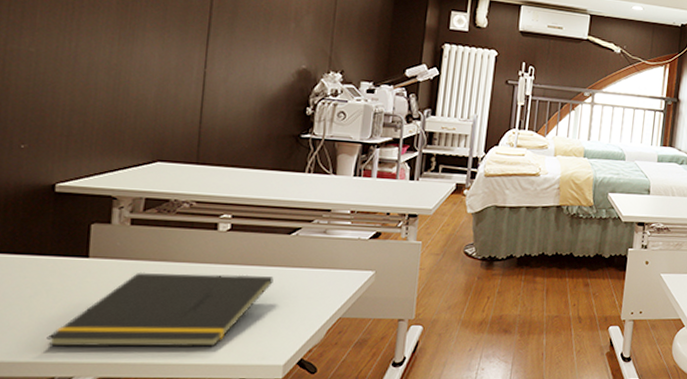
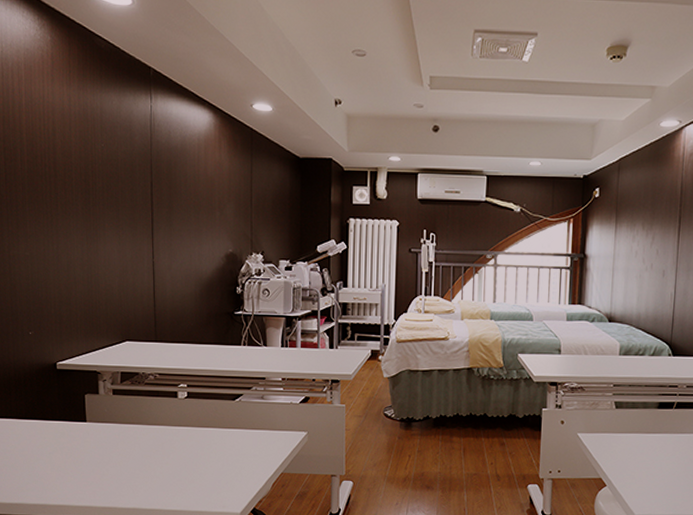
notepad: present [46,272,274,348] -> none [65,433,225,496]

